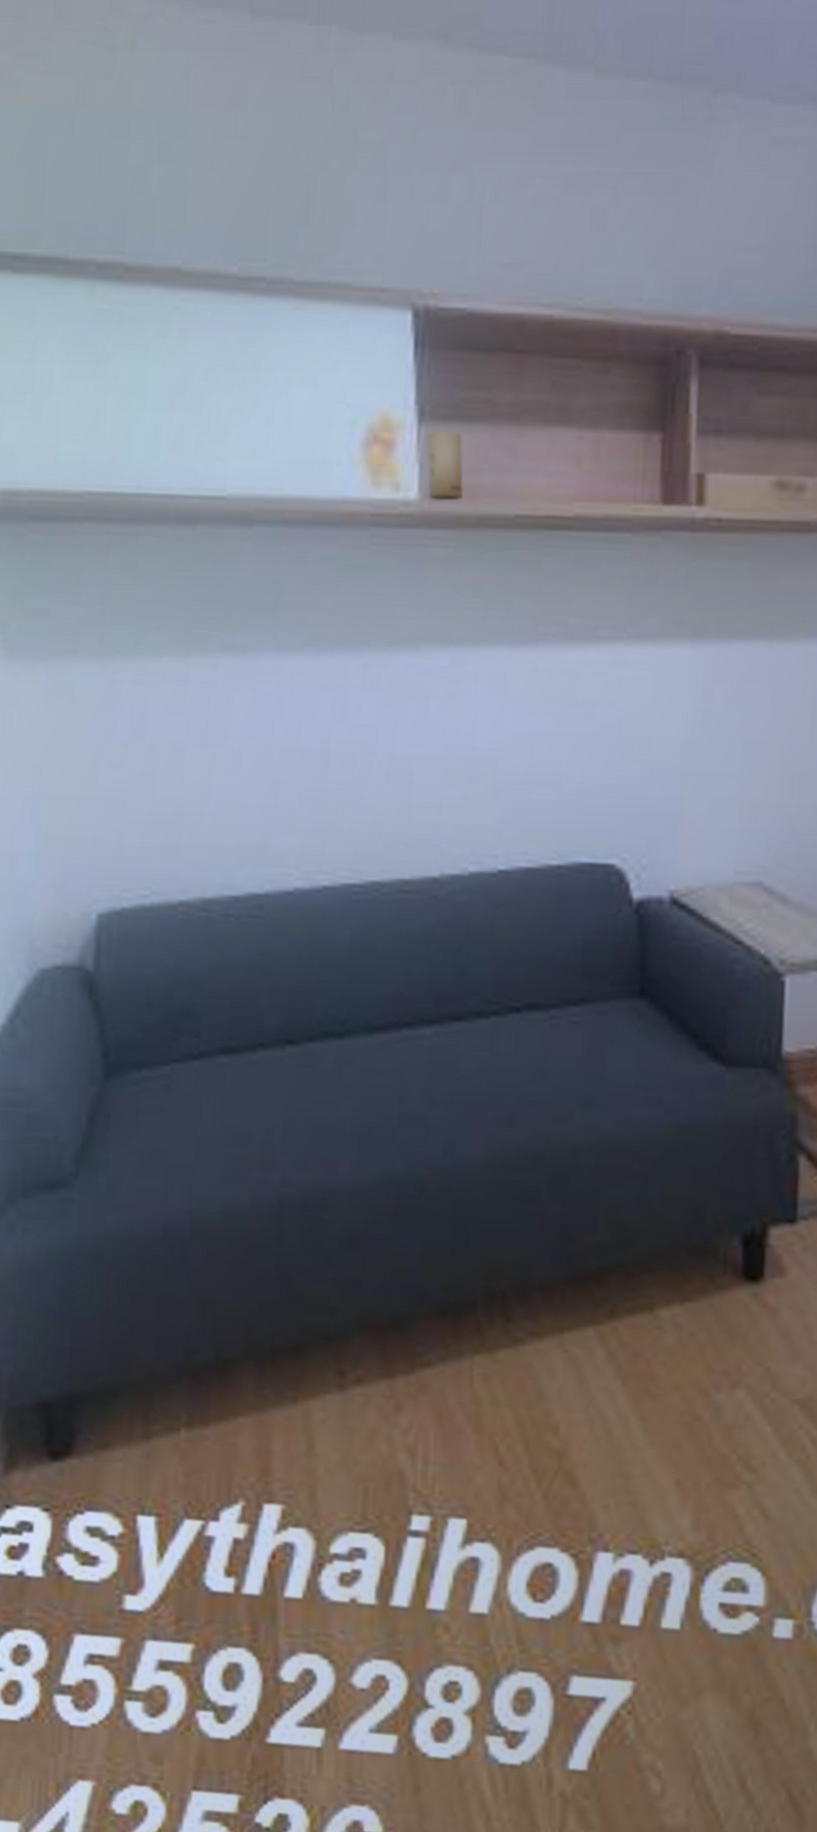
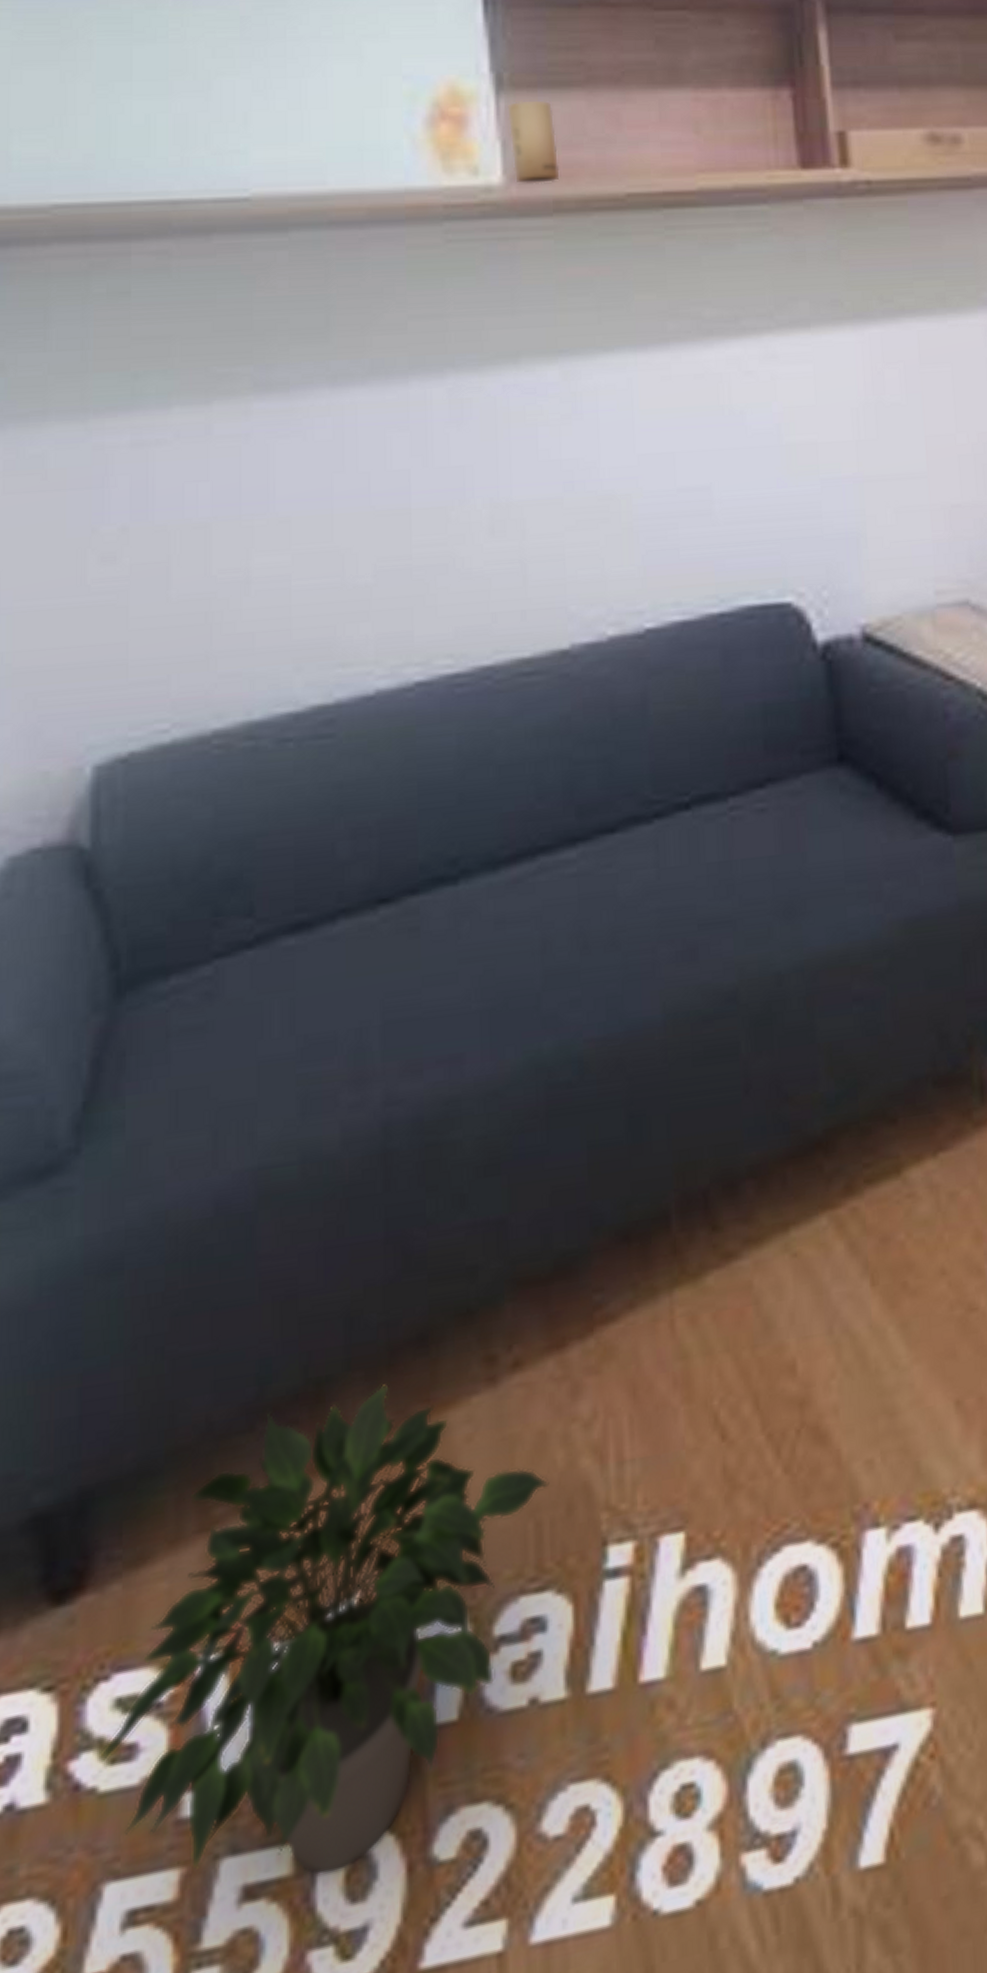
potted plant: none [75,1373,376,1669] -> present [100,1384,550,1876]

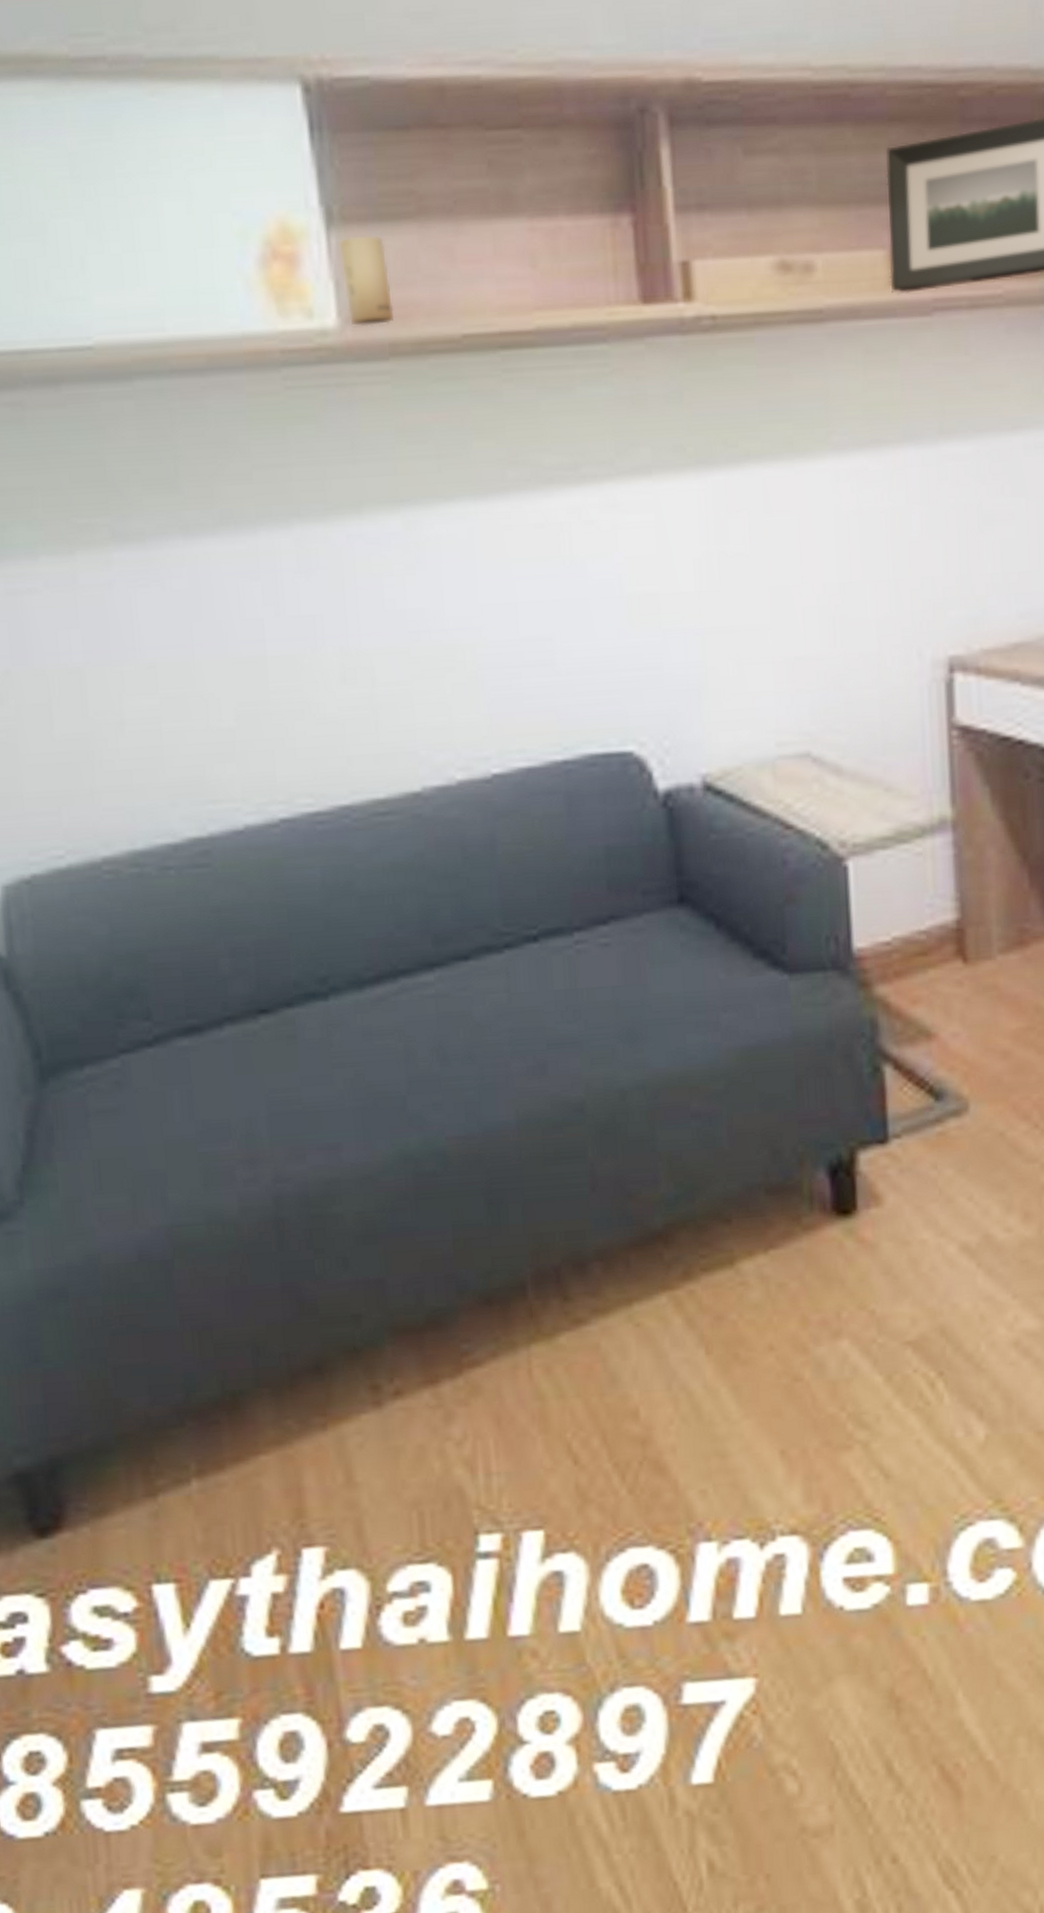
potted plant: present [100,1384,550,1876] -> none [85,1400,429,1742]

